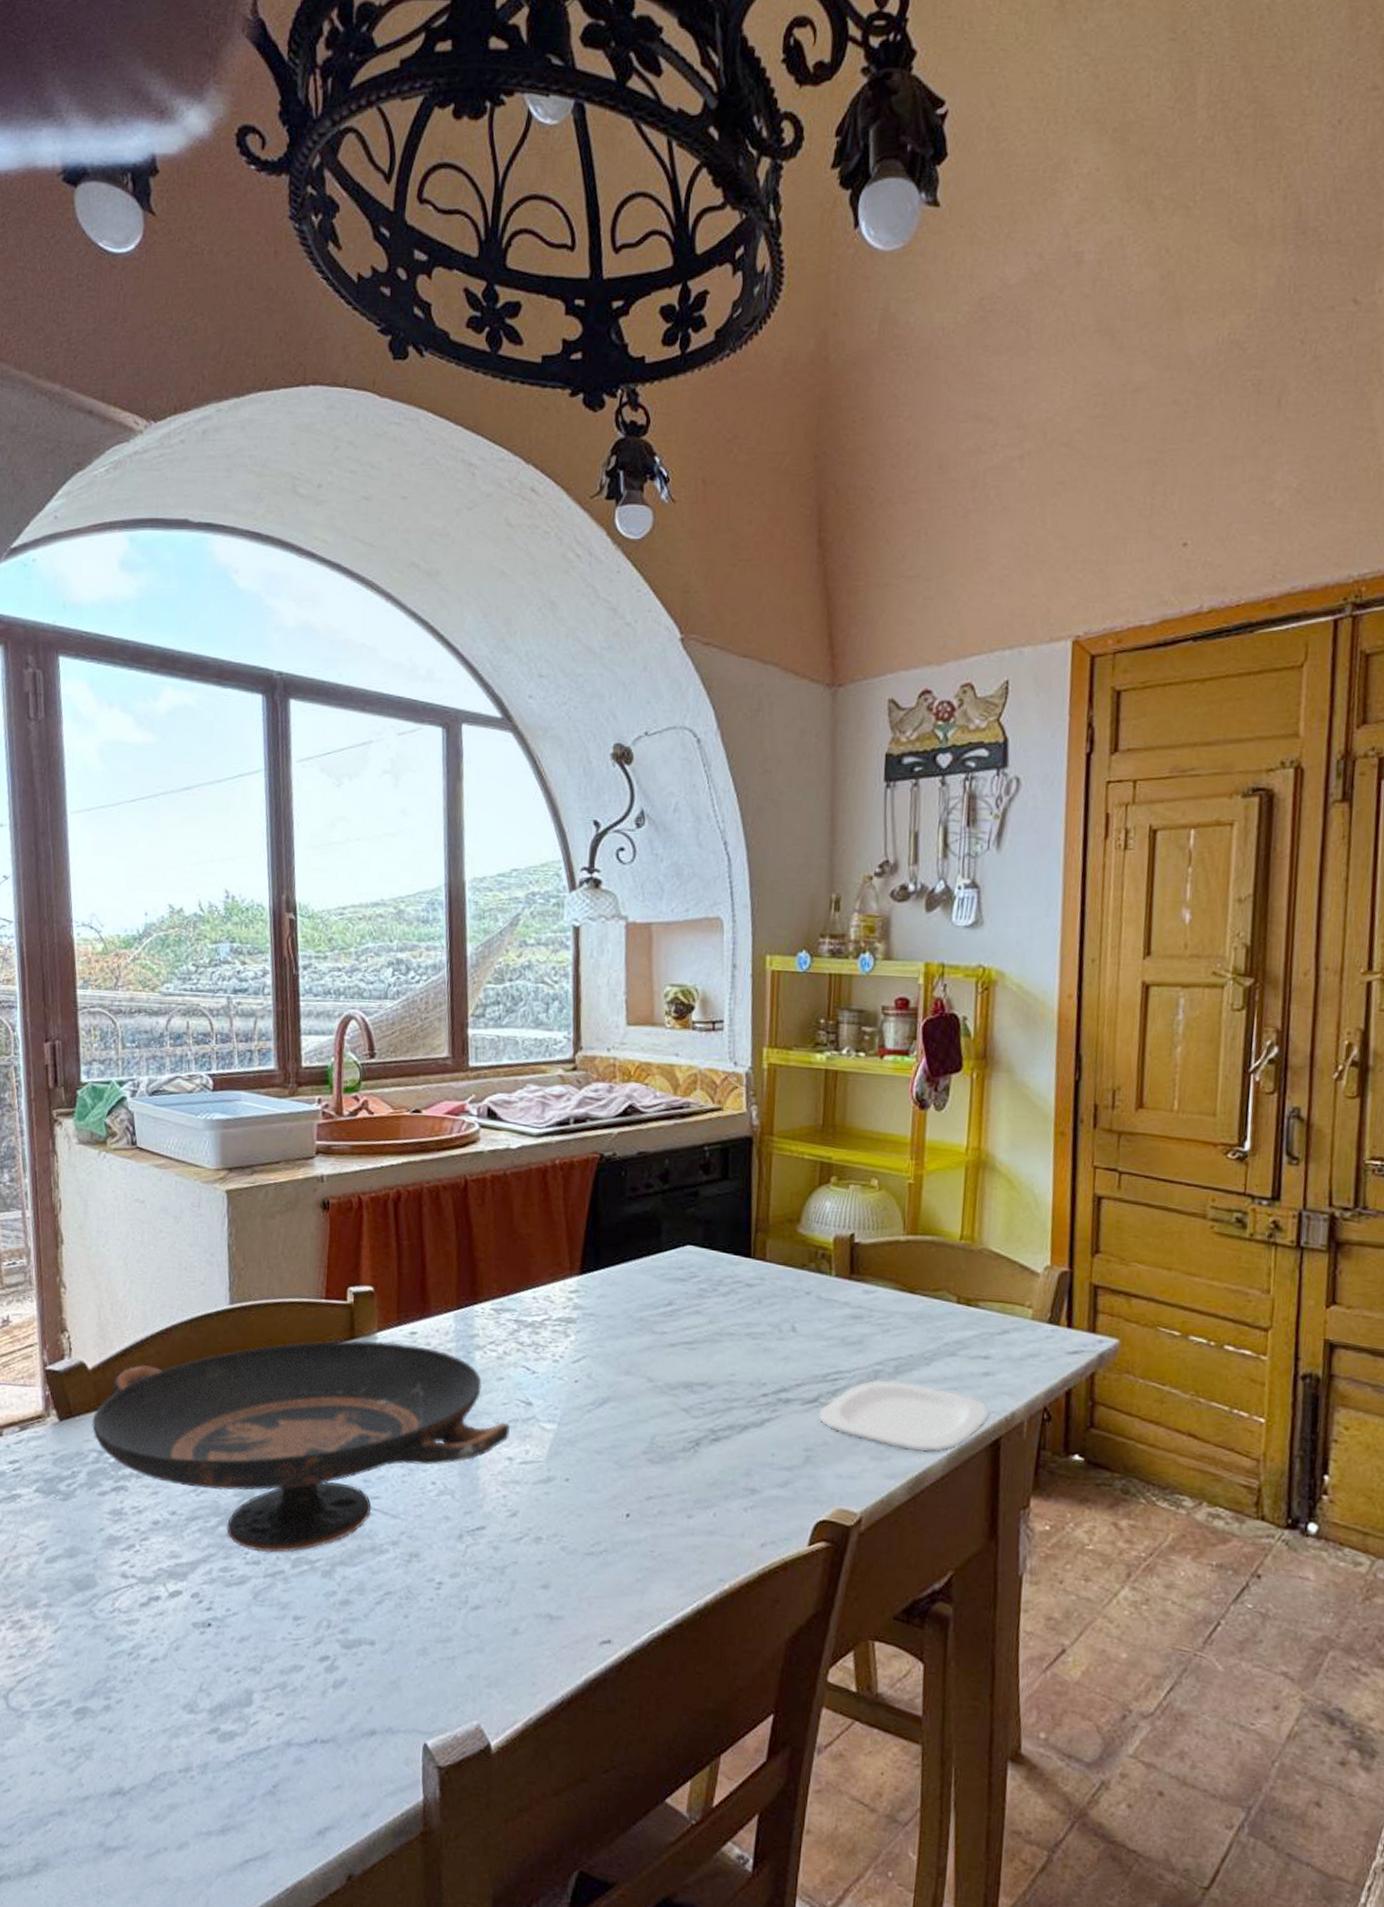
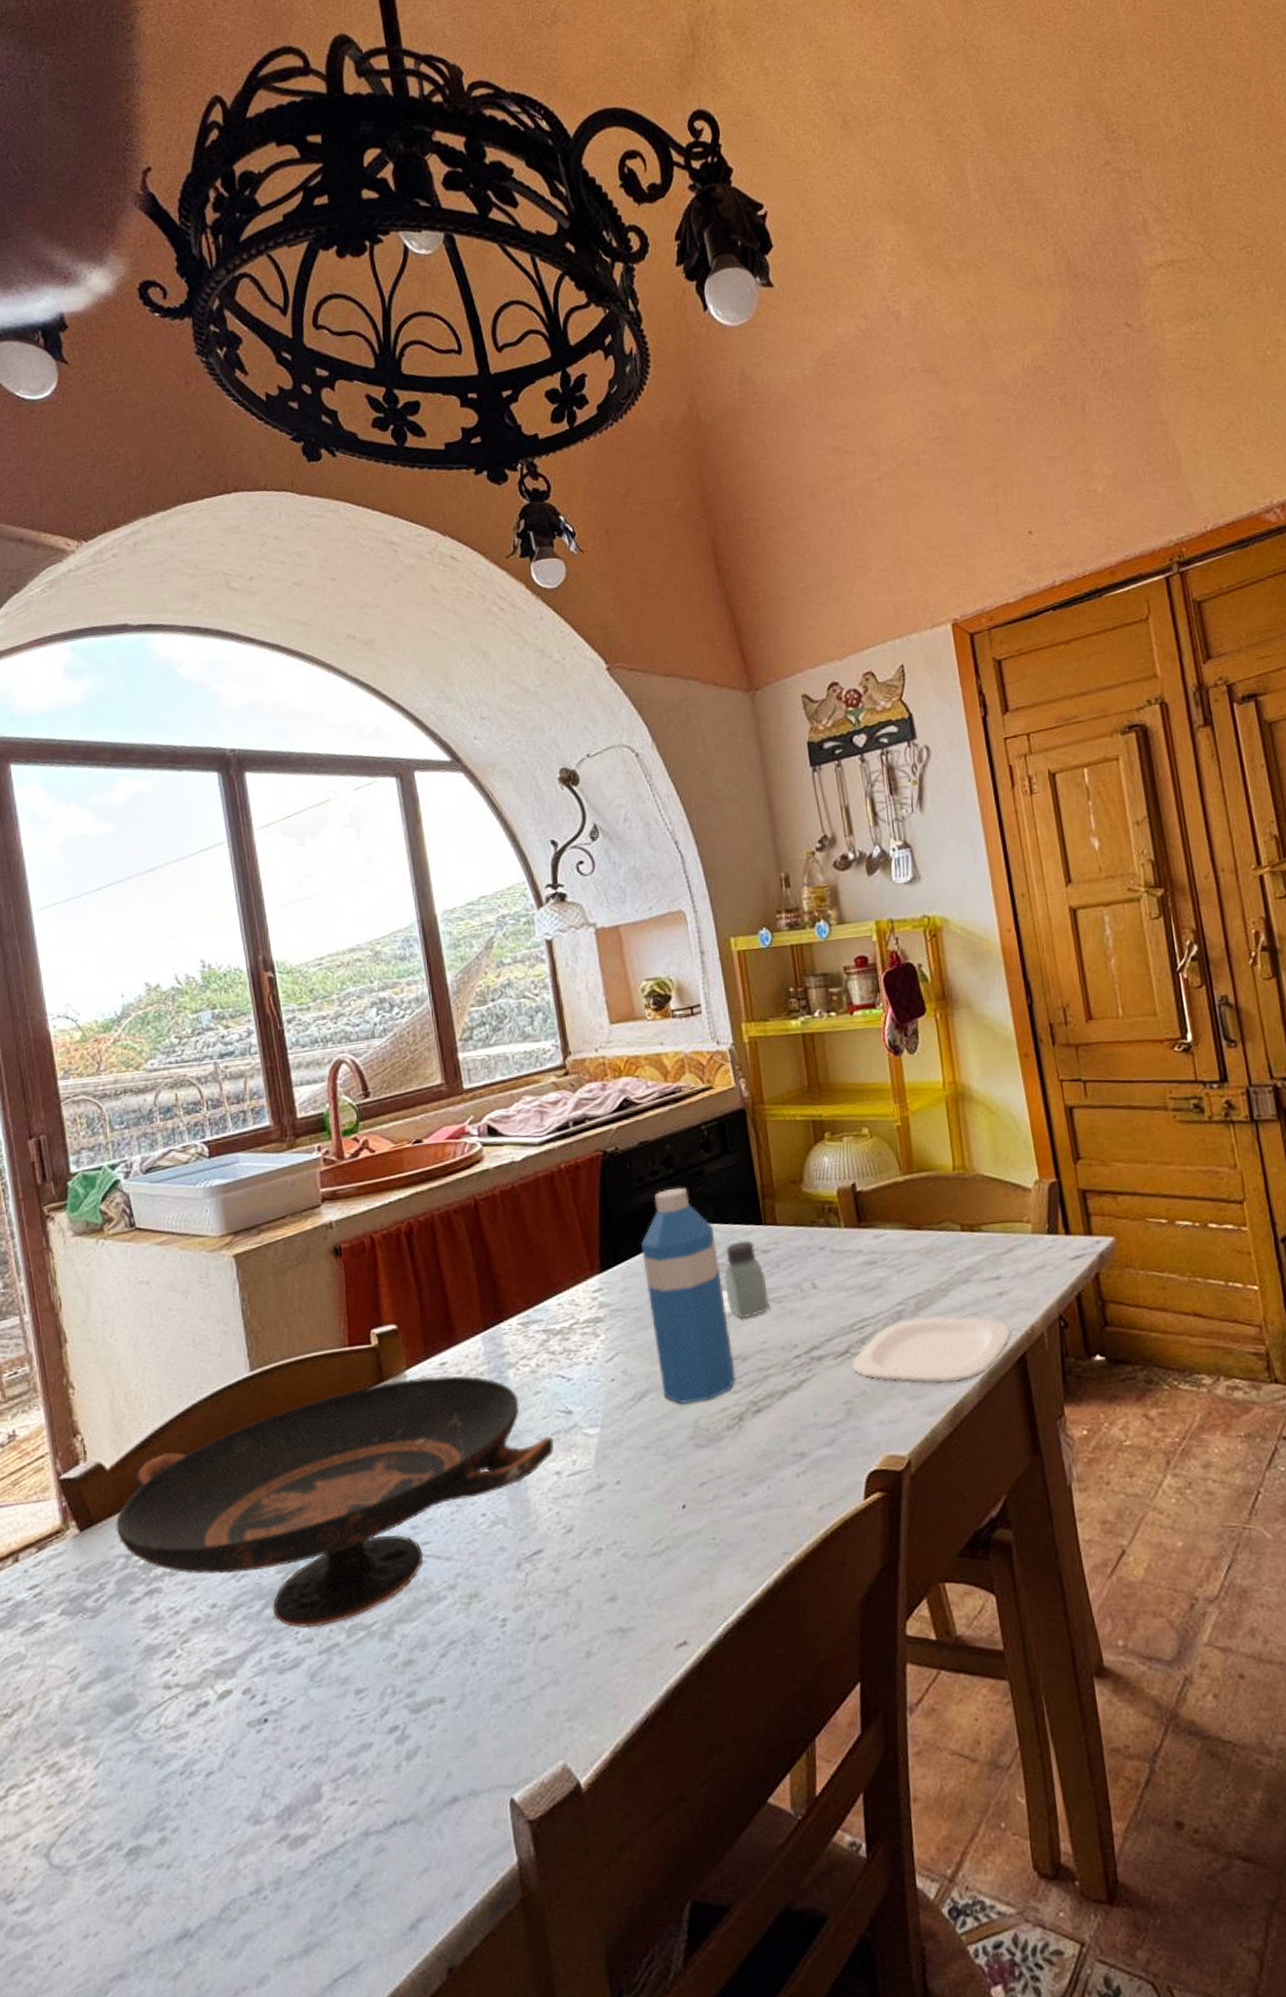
water bottle: none [623,1204,701,1419] -> present [641,1187,736,1404]
saltshaker: none [702,1269,746,1348] -> present [724,1240,769,1319]

